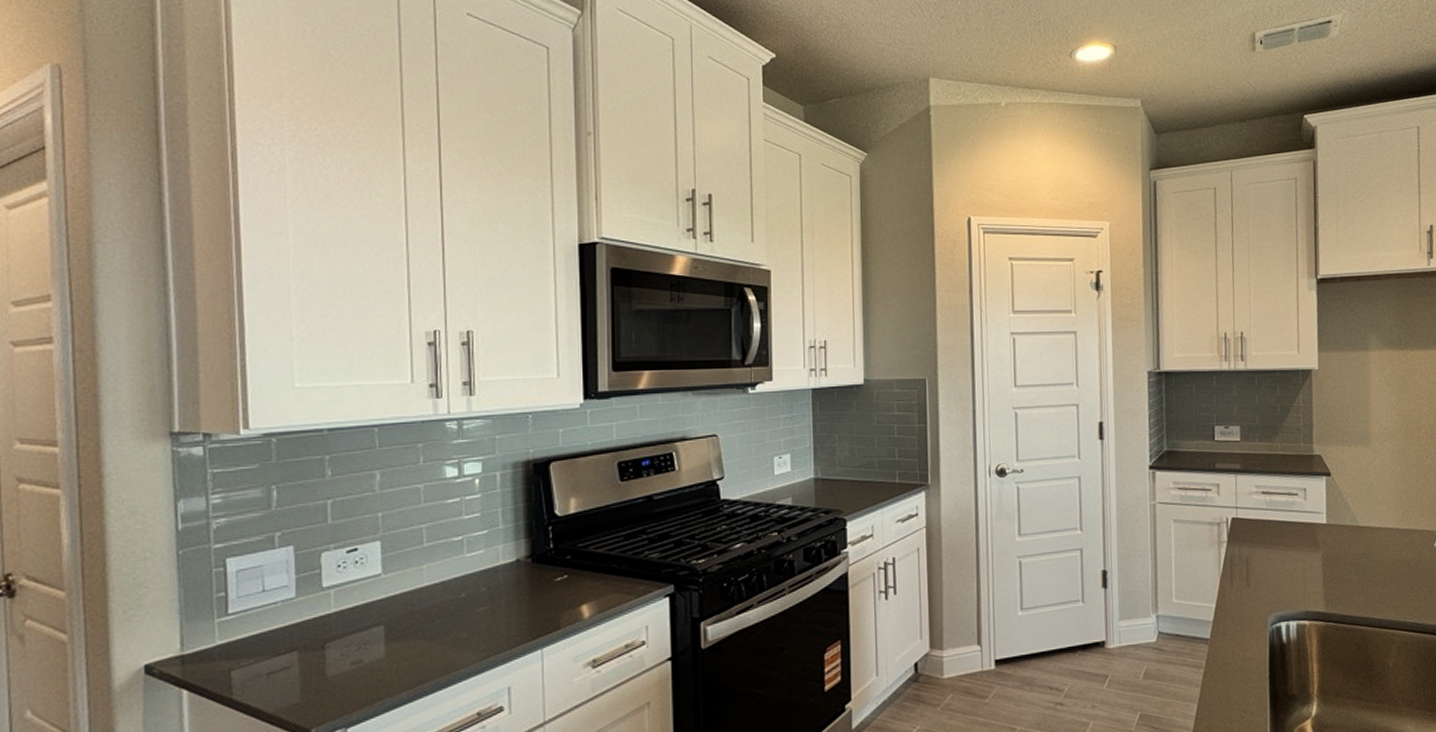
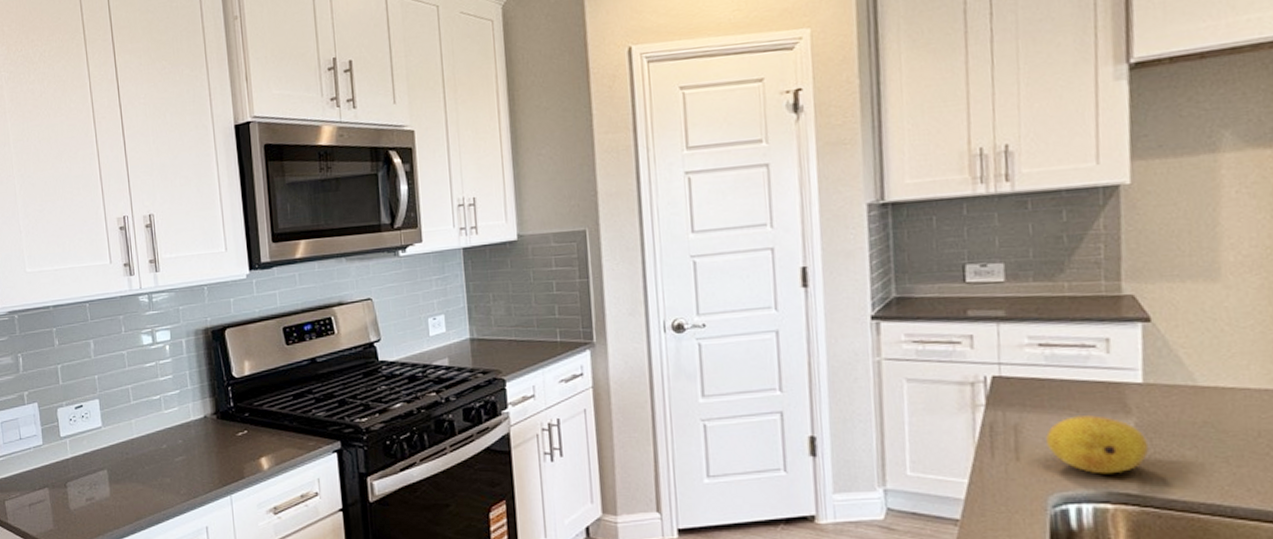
fruit: none [1267,549,1331,597] -> present [1046,415,1150,475]

